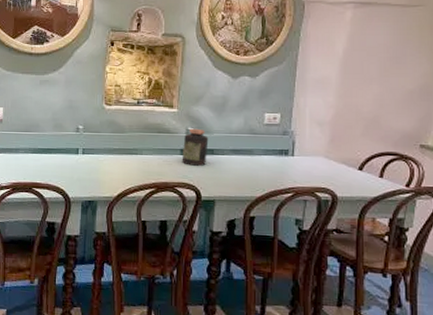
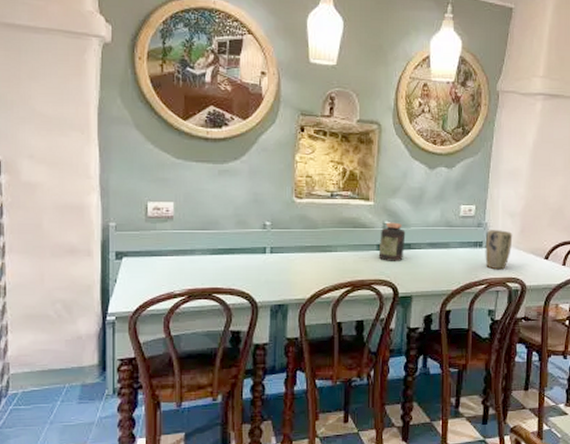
plant pot: none [291,137,322,179] -> present [485,229,513,270]

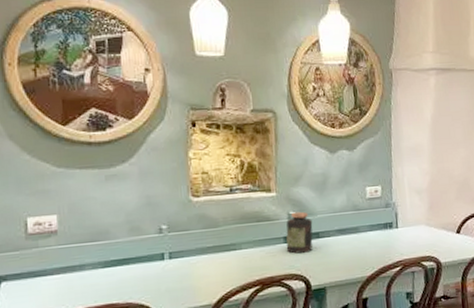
plant pot: present [485,229,513,270] -> none [395,208,423,250]

